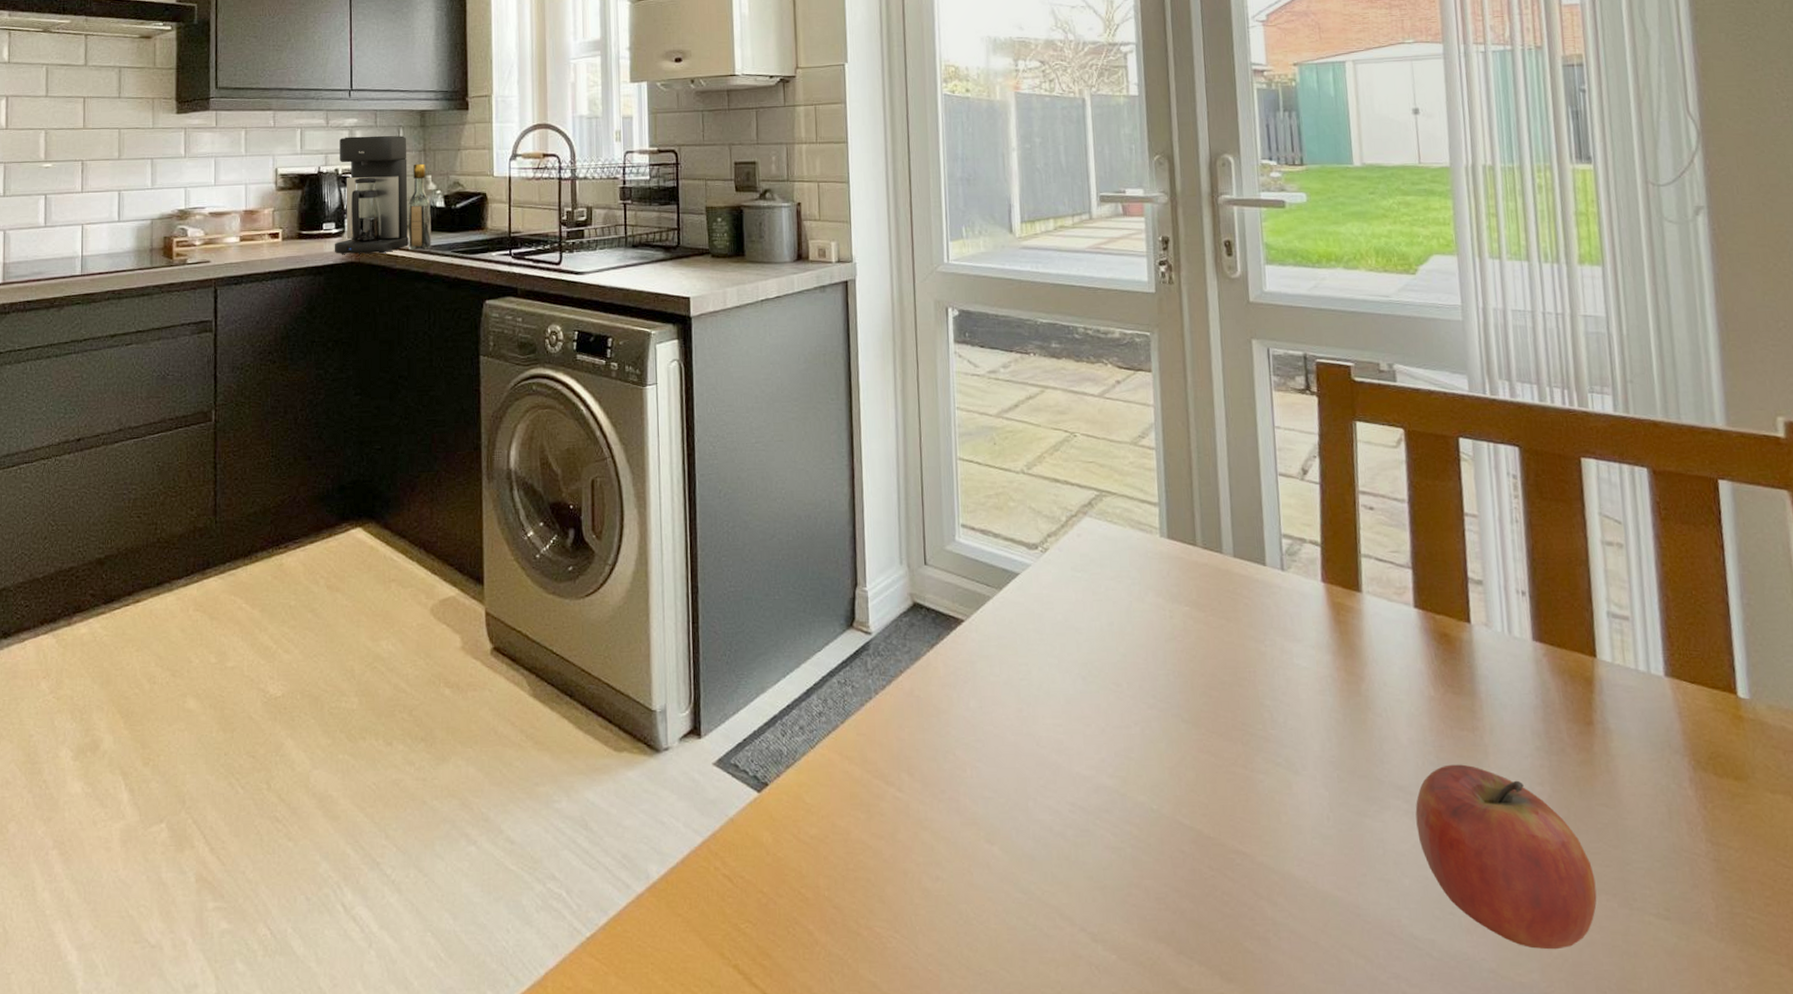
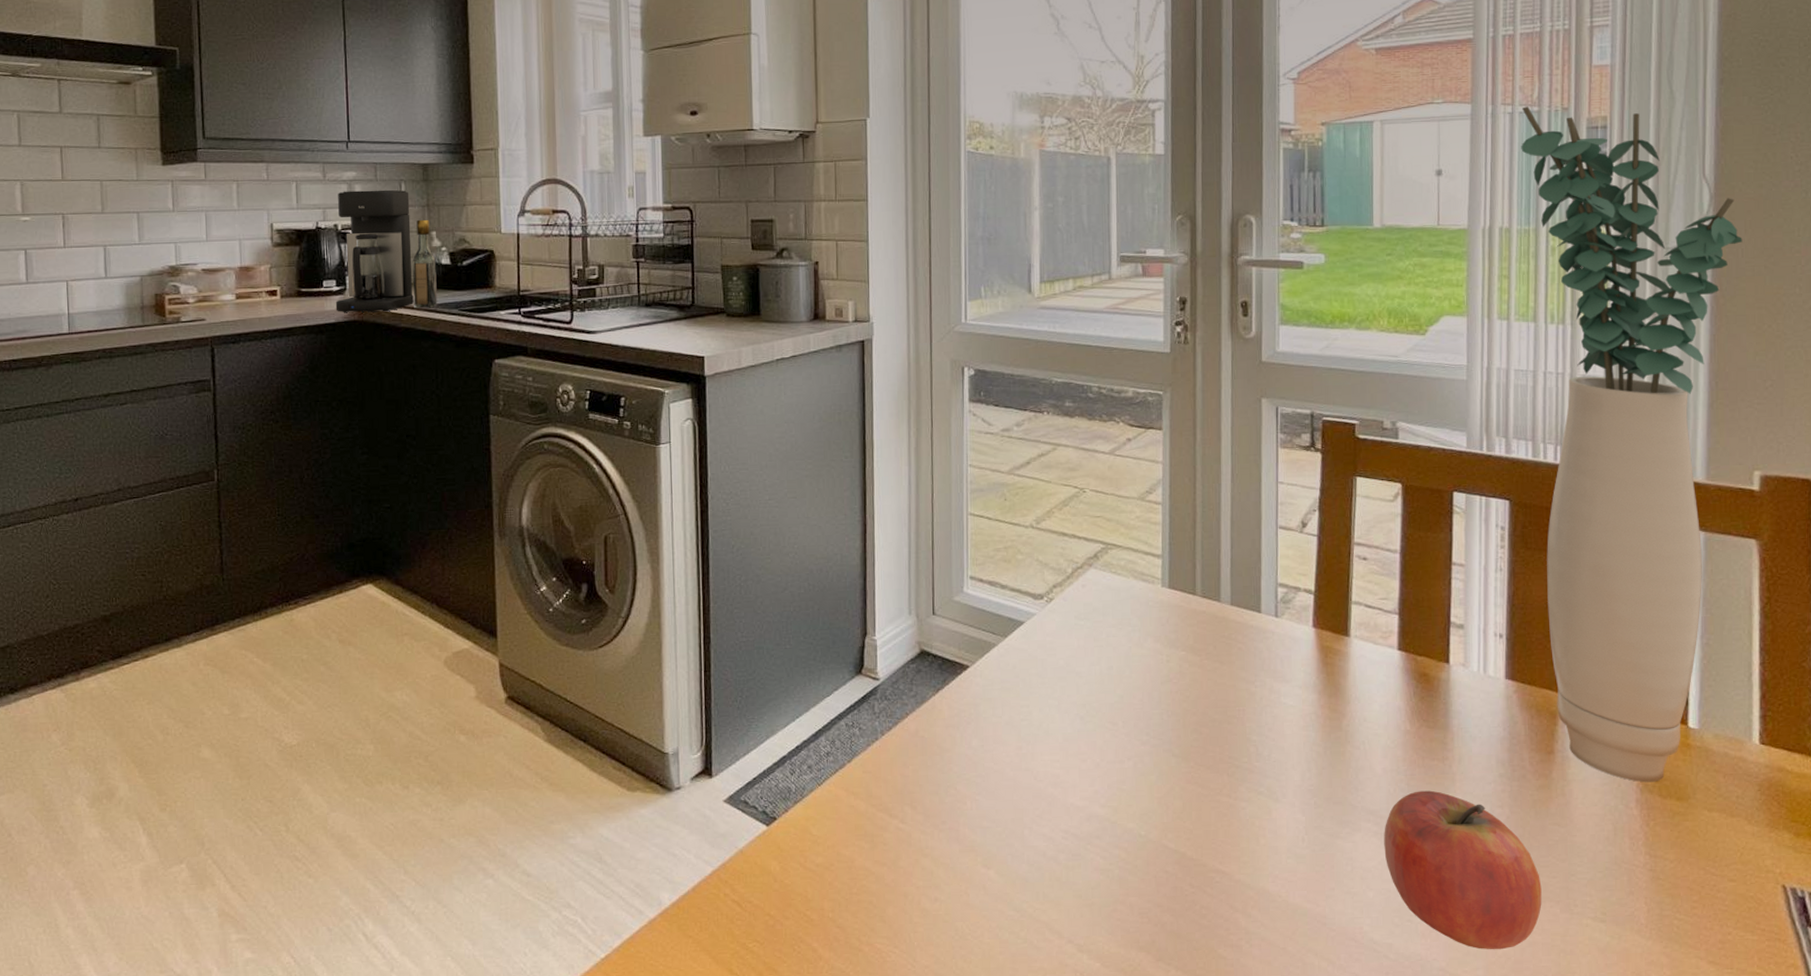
vase: none [1495,45,1737,759] -> present [1521,106,1742,783]

